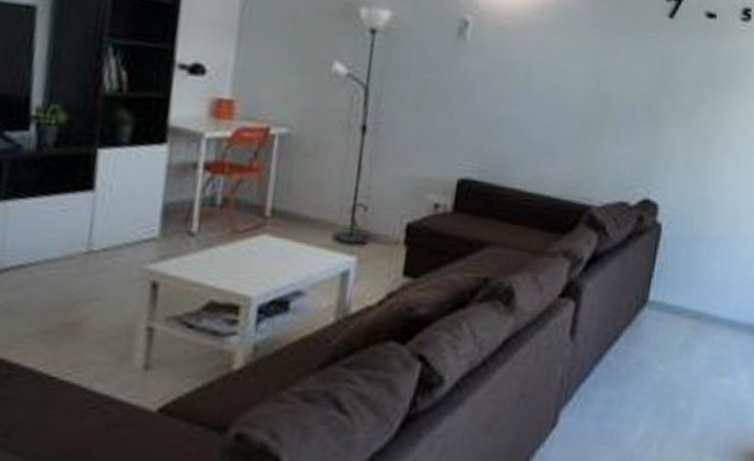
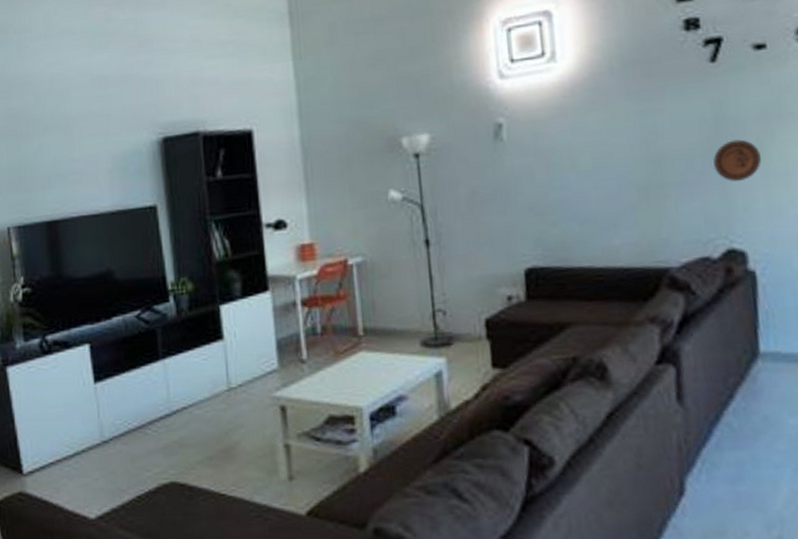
decorative plate: none [650,96,690,137] -> present [713,139,761,182]

